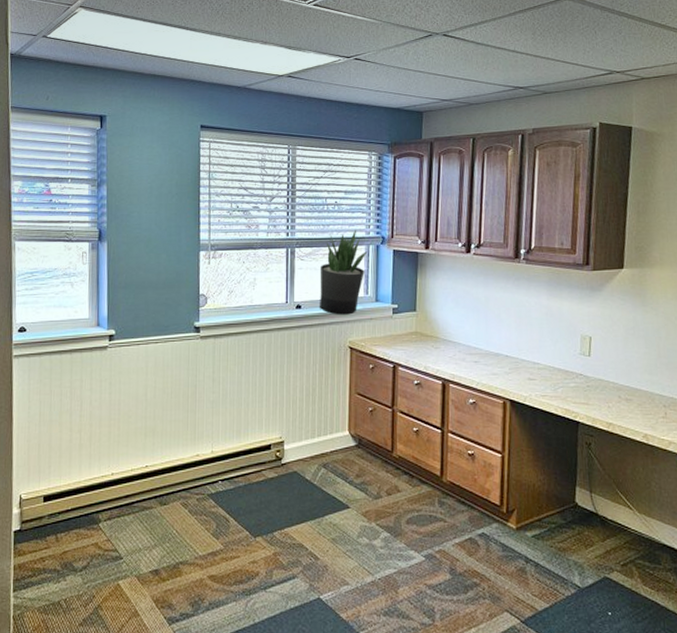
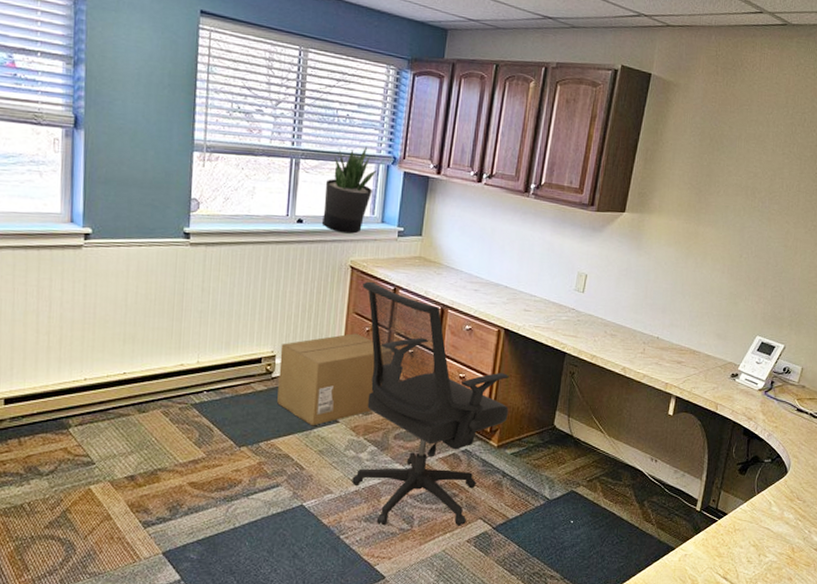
box: none [288,414,398,513] -> present [277,333,393,426]
office chair: none [362,360,524,620] -> present [352,281,509,526]

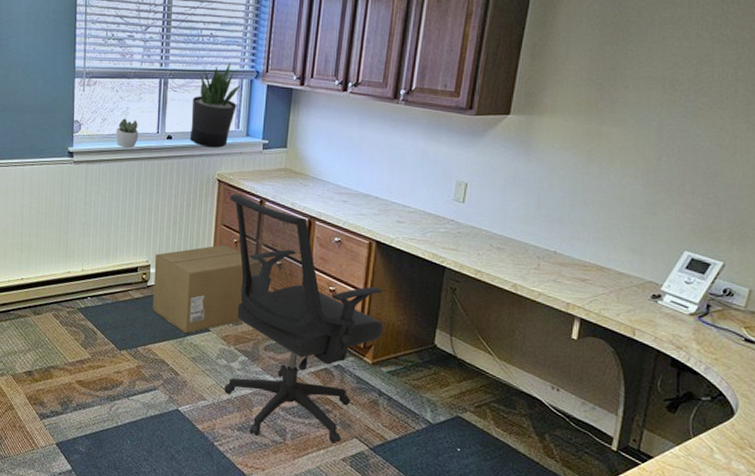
succulent plant: none [239,198,266,232] -> present [115,118,139,149]

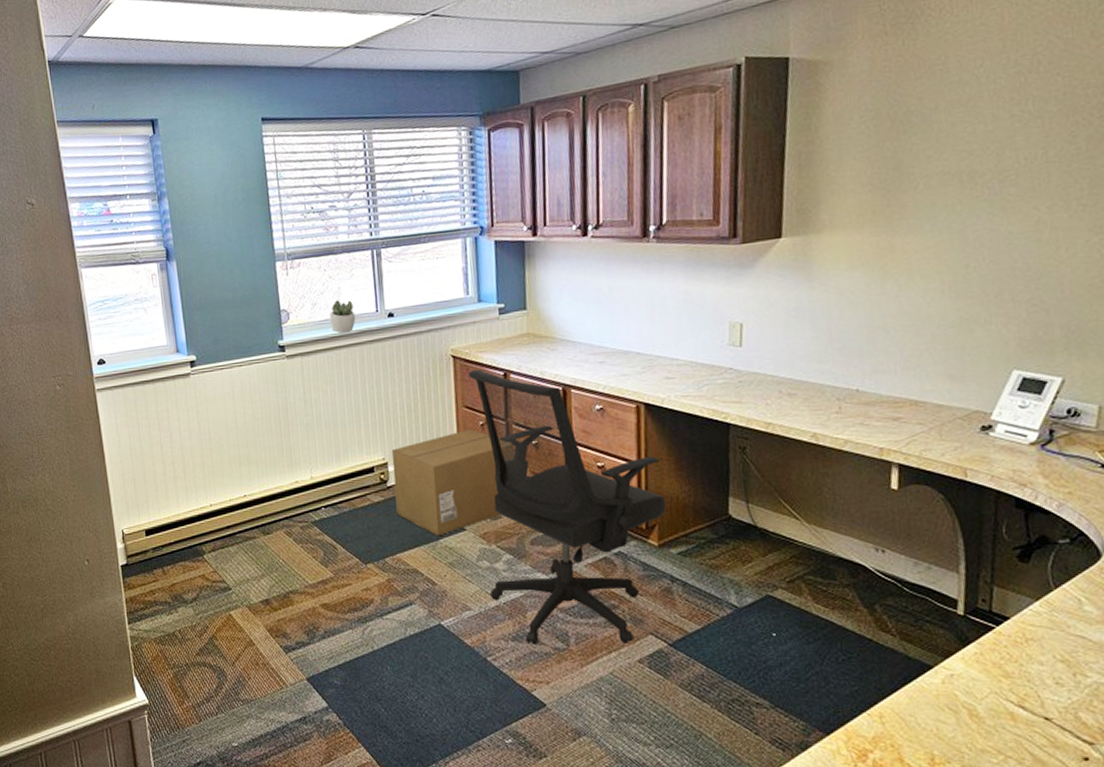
planter: present [190,63,241,148] -> none [411,222,465,321]

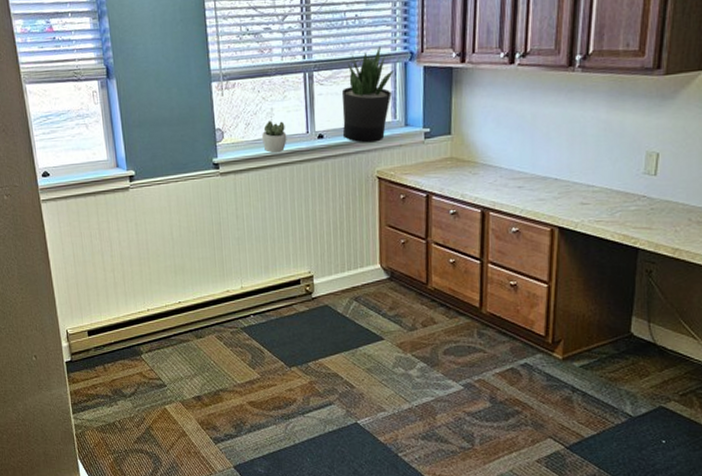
box: present [391,429,515,537] -> none [317,247,433,345]
planter: none [411,222,465,321] -> present [341,46,395,144]
office chair: present [468,369,666,644] -> none [392,190,572,445]

